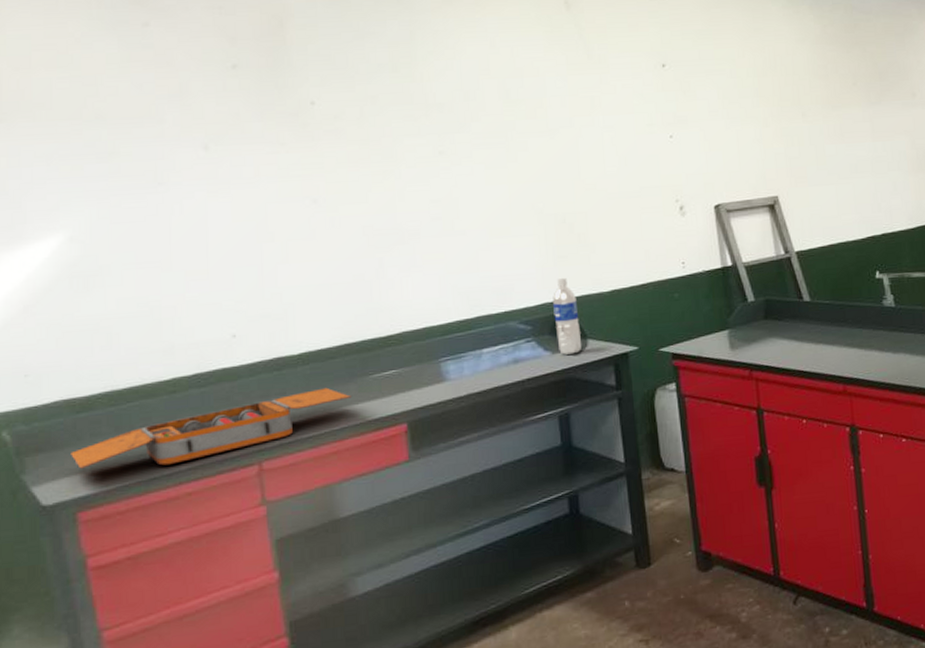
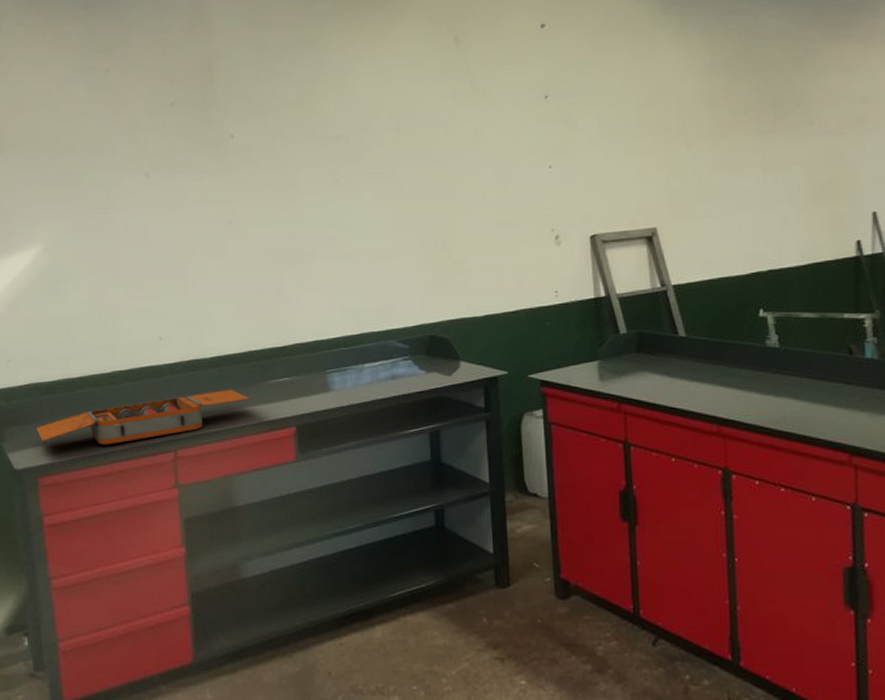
water bottle: present [553,277,581,355] -> none [430,300,454,374]

